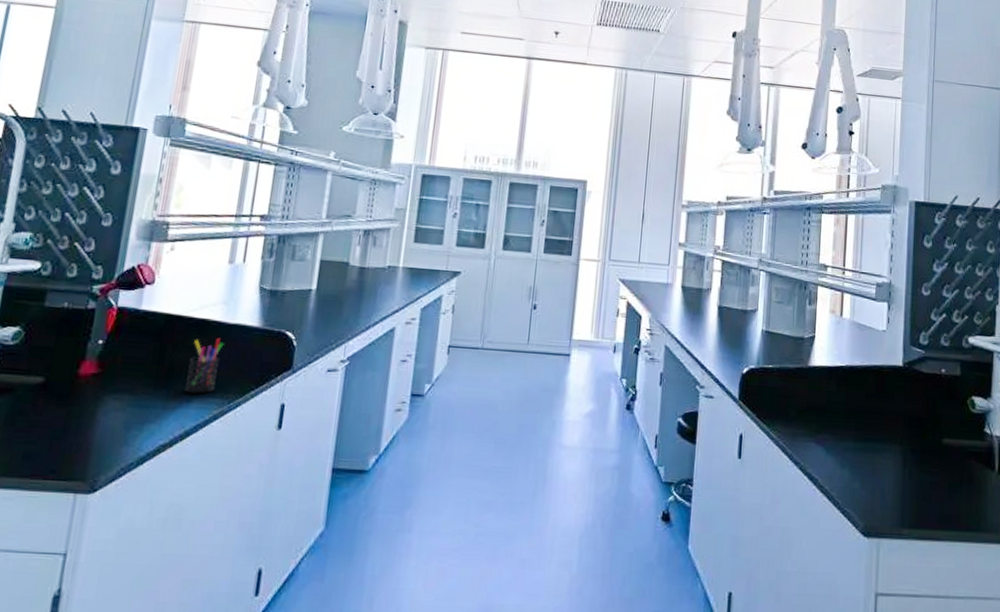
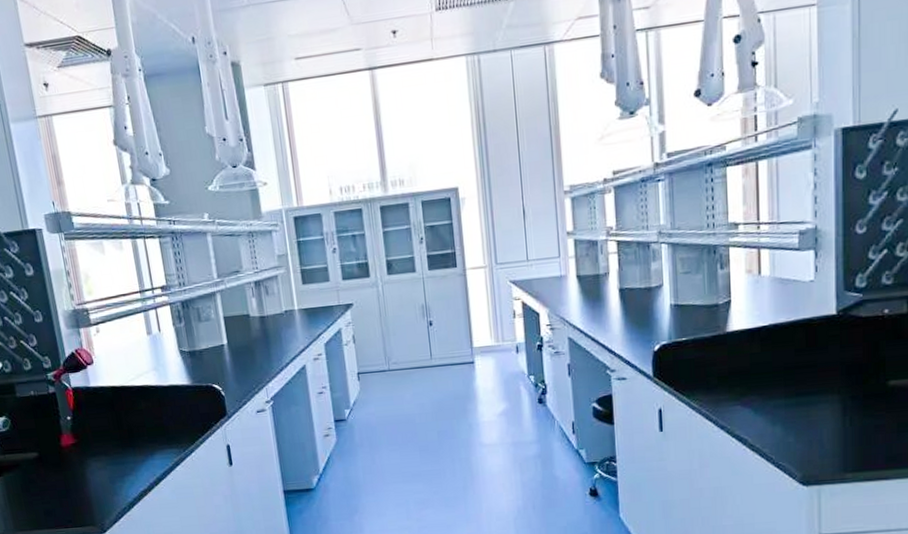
pen holder: present [184,337,224,394] -> none [141,399,169,448]

